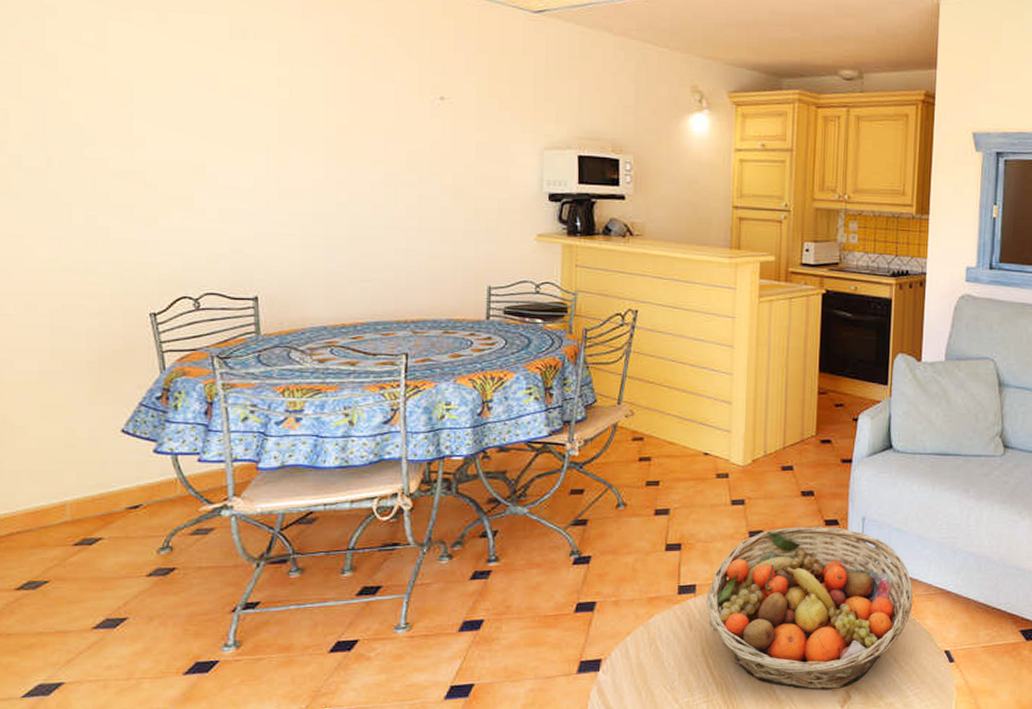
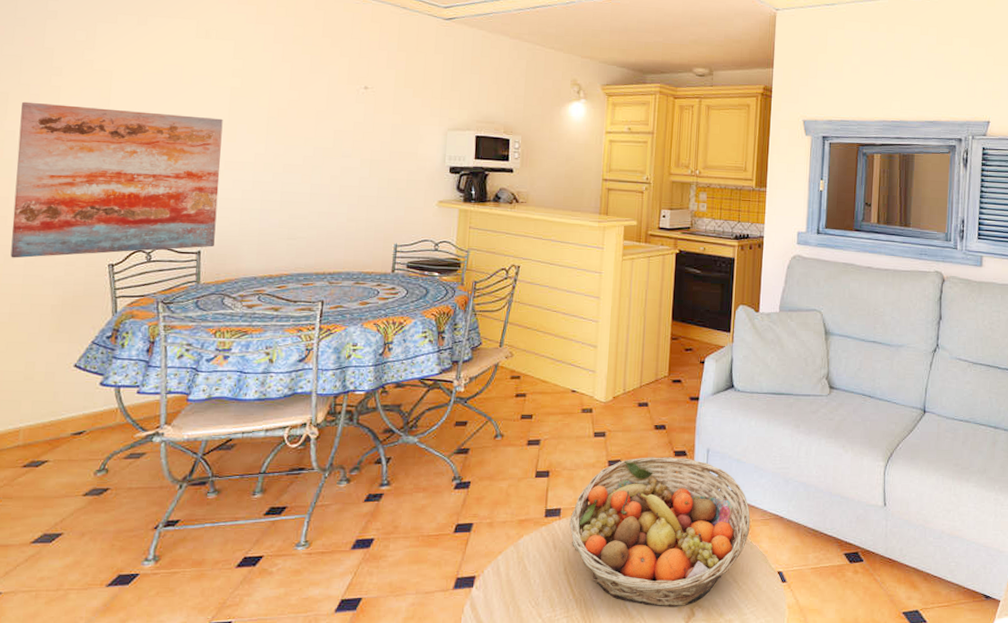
wall art: none [24,119,273,307] -> present [10,101,223,258]

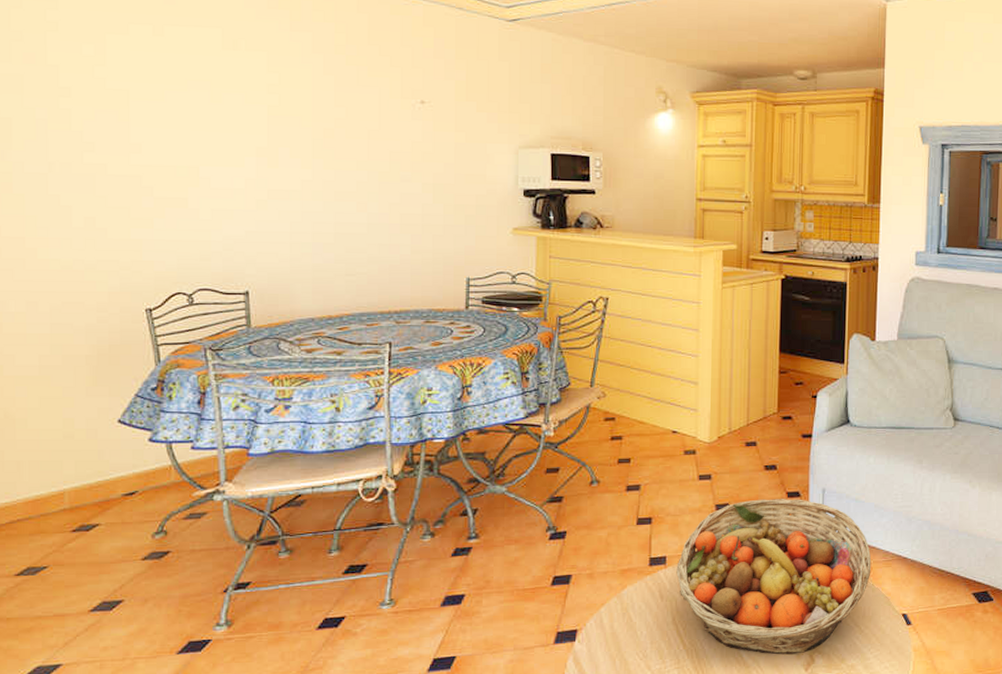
wall art: present [10,101,223,258] -> none [27,128,263,305]

